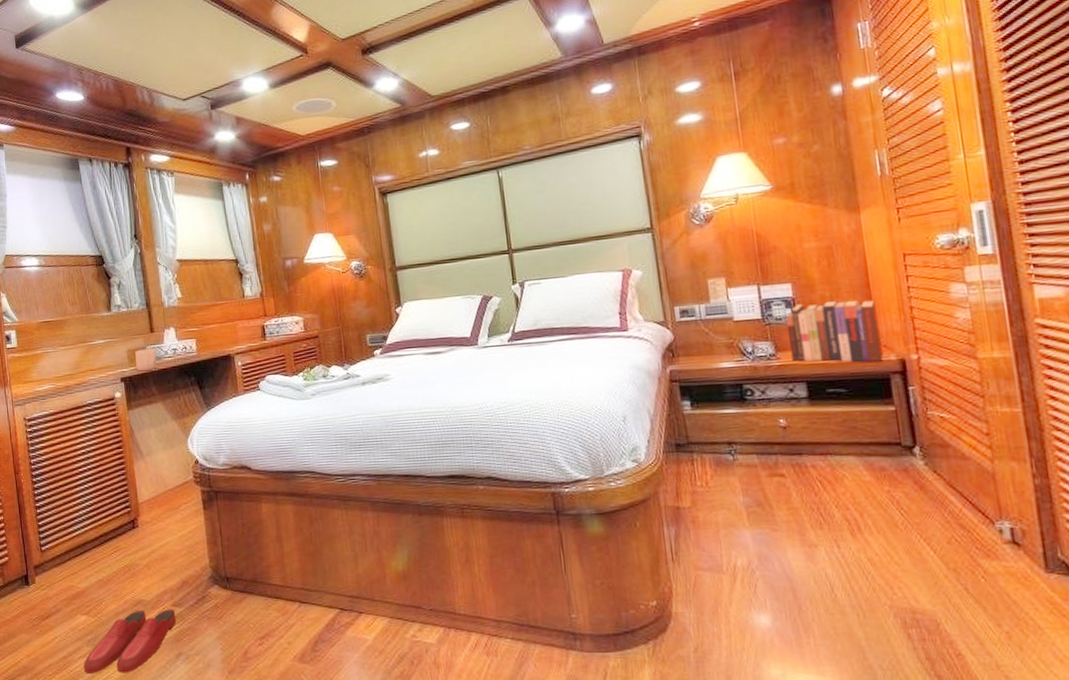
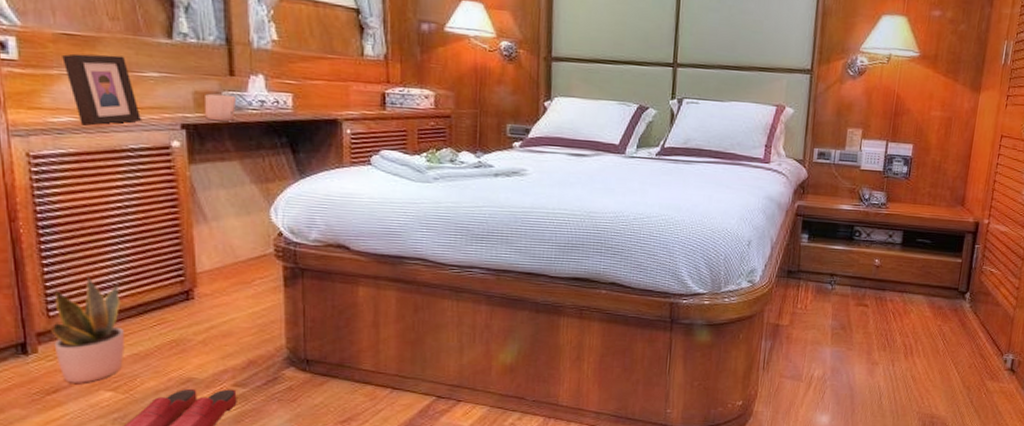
picture frame: none [43,331,94,391] -> present [62,53,141,127]
potted plant: none [43,512,93,609] -> present [51,273,125,383]
books: present [785,299,883,363] -> none [898,164,971,223]

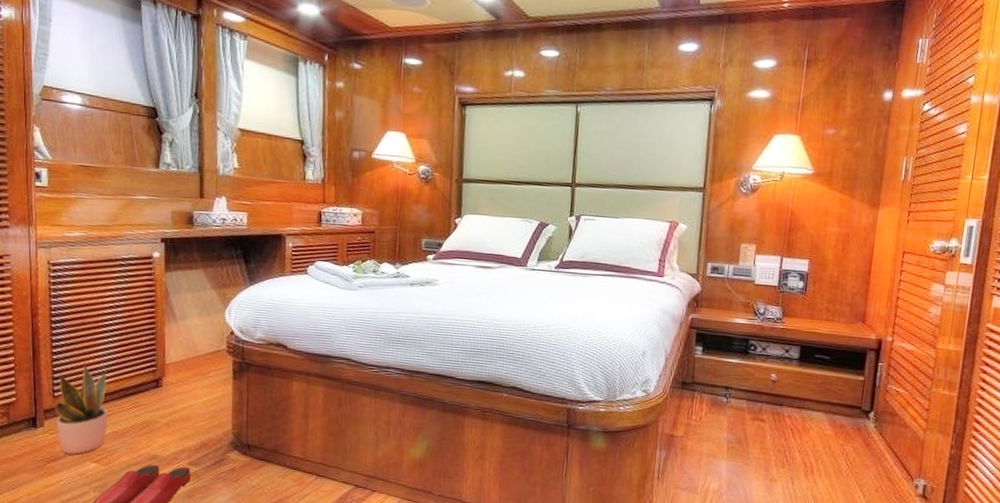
picture frame: present [62,53,141,127] -> none [78,181,132,240]
mug: present [204,93,236,122] -> none [179,212,203,236]

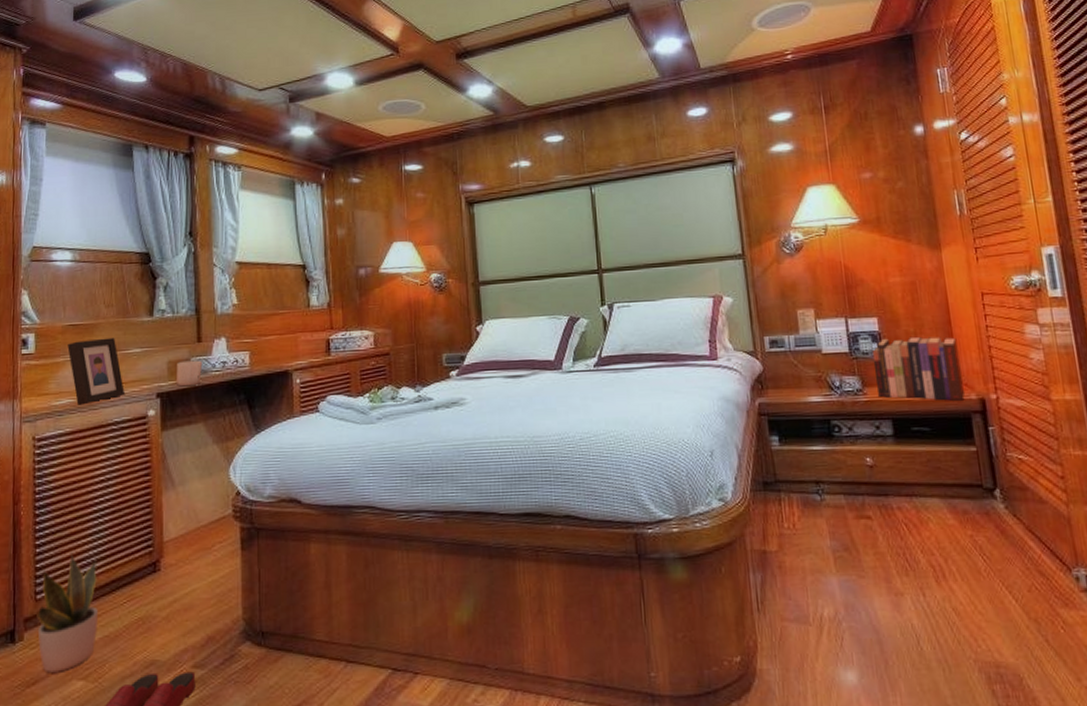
picture frame: none [78,181,132,240] -> present [67,337,124,407]
mug: none [179,212,203,236] -> present [175,360,202,387]
books: none [794,279,872,340] -> present [872,336,964,402]

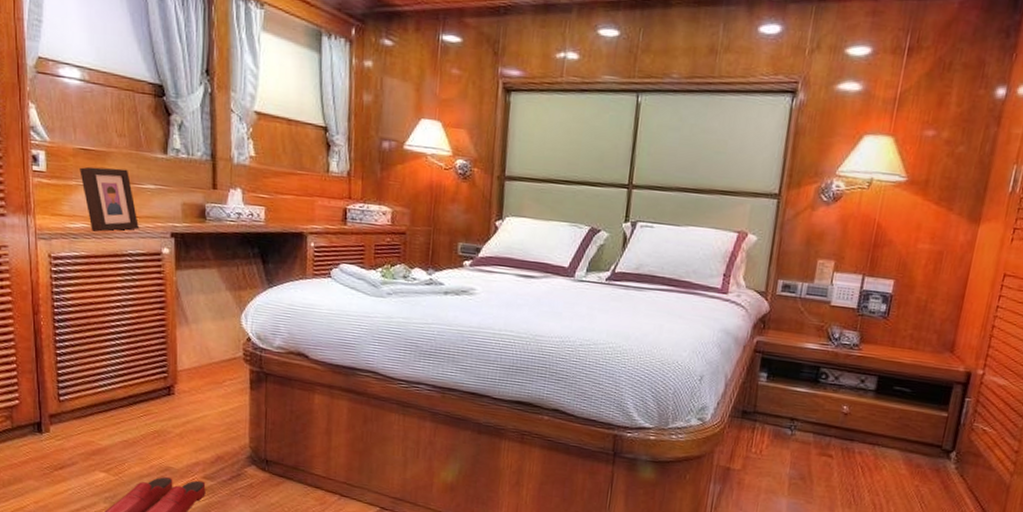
potted plant: present [36,551,99,673] -> none [61,365,118,463]
mug: present [175,360,202,387] -> none [190,205,217,232]
books: present [872,336,964,402] -> none [872,302,964,372]

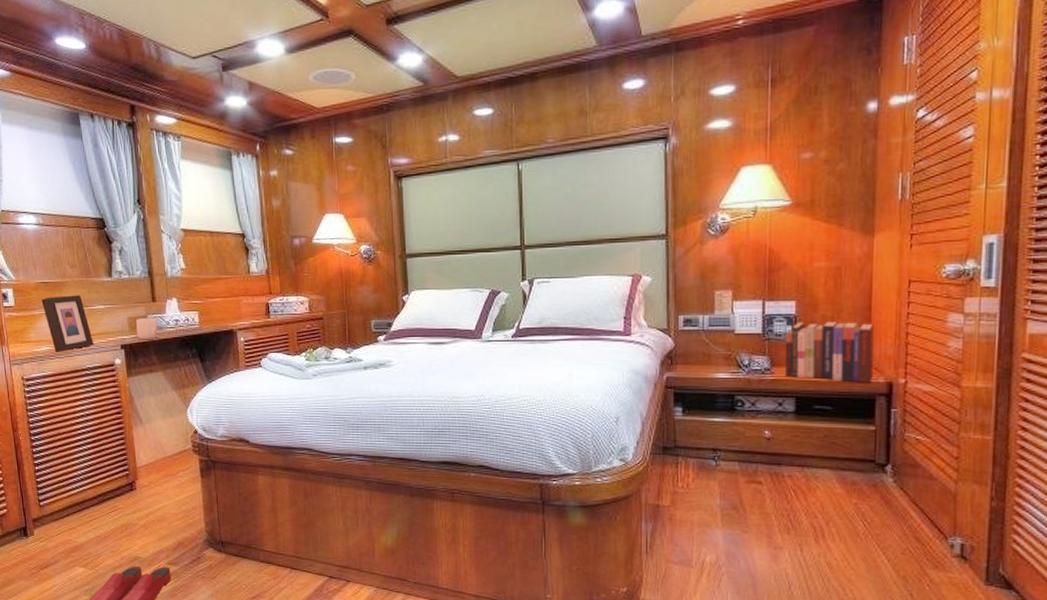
mug: none [190,205,217,232] -> present [136,317,158,340]
books: none [872,302,964,372] -> present [785,321,874,384]

